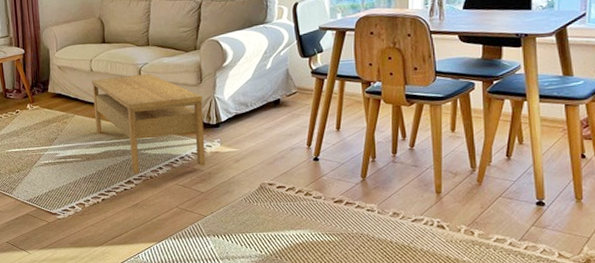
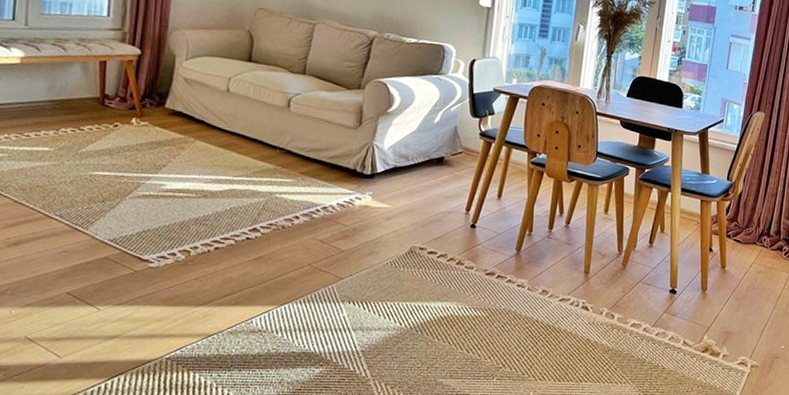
coffee table: present [92,73,206,175] -> none [222,102,359,223]

